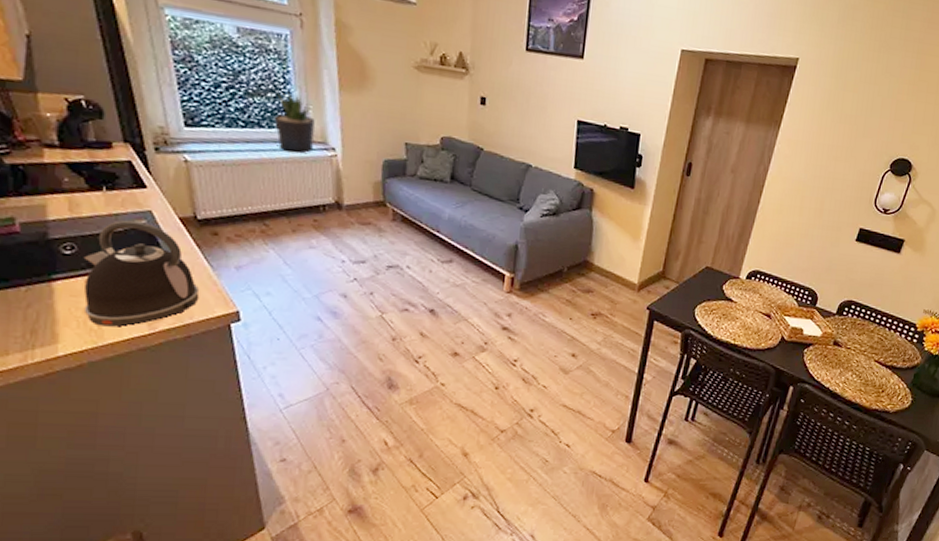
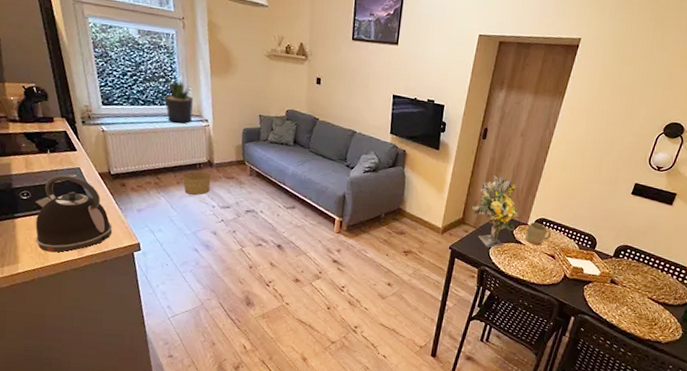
basket: none [299,215,340,247] -> present [182,171,211,195]
bouquet: none [674,220,729,307] -> present [472,175,519,248]
mug: none [737,275,767,304] -> present [525,222,551,247]

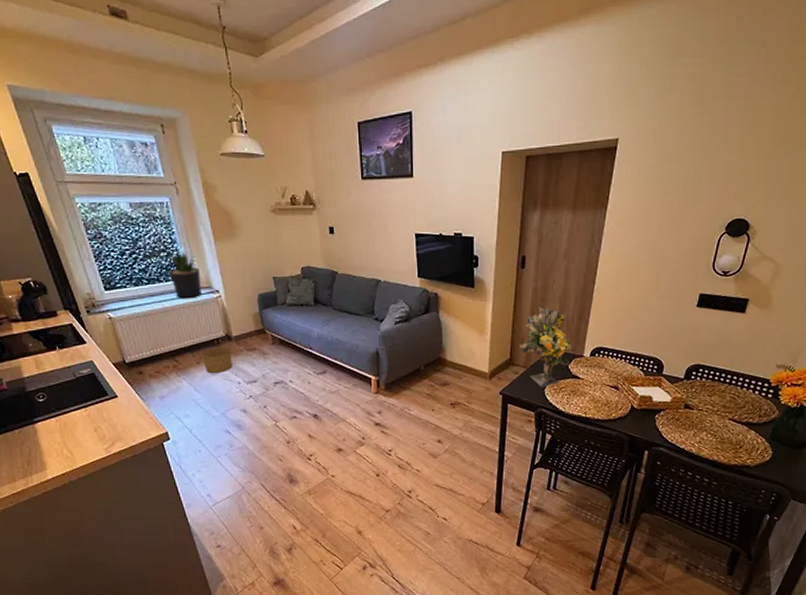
kettle: present [35,174,113,253] -> none [52,370,138,454]
mug: present [525,222,551,247] -> none [583,353,611,379]

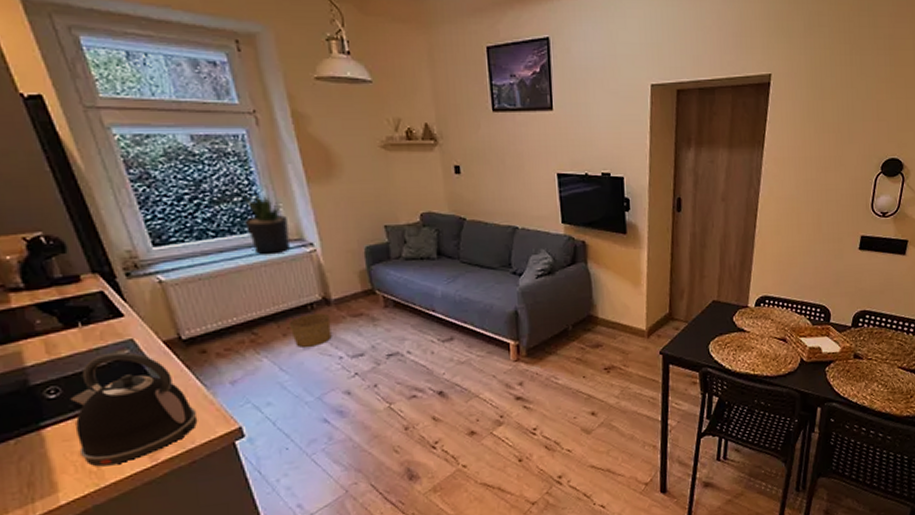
kettle: none [52,370,138,454] -> present [70,351,198,467]
bouquet: present [519,307,572,387] -> none [679,254,735,344]

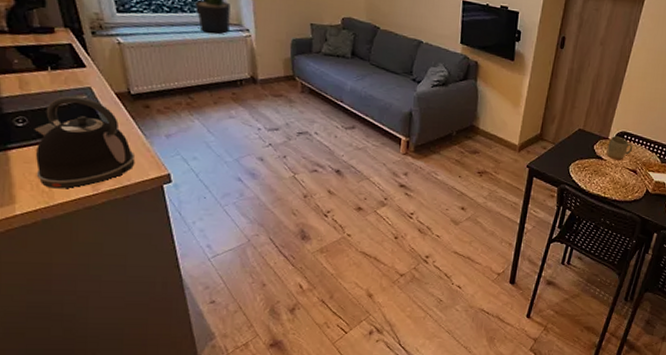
basket: present [288,313,332,347] -> none [220,89,255,116]
mug: none [748,302,777,331] -> present [606,136,633,162]

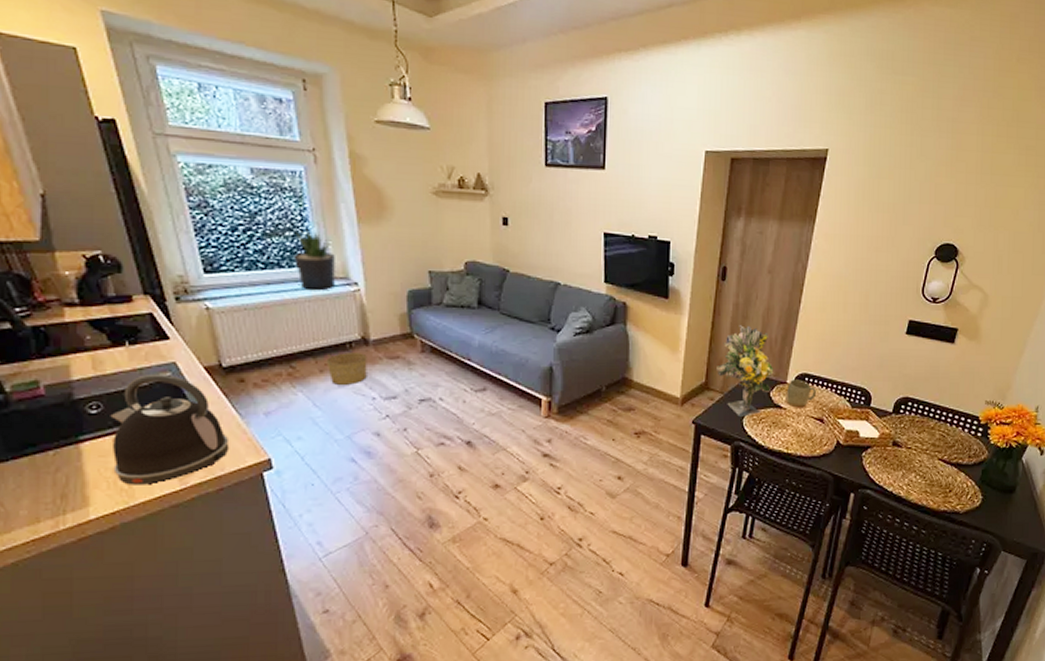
basket: none [220,89,255,116] -> present [326,353,367,385]
bouquet: none [550,87,599,165] -> present [716,325,774,417]

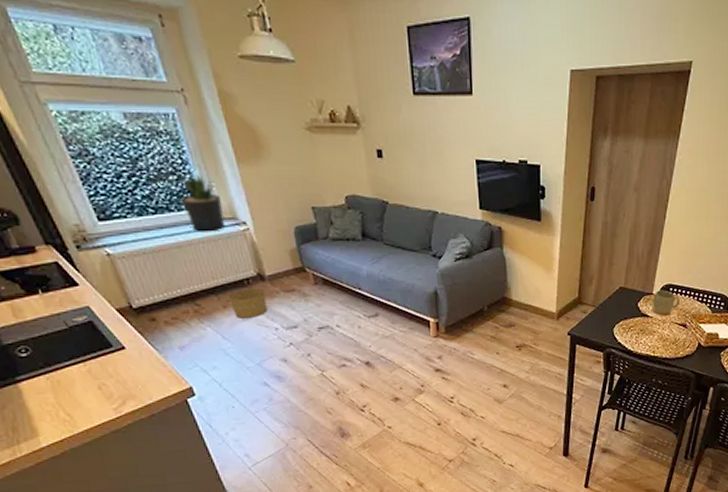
kettle: present [110,373,230,485] -> none [39,317,154,417]
bouquet: present [716,325,774,417] -> none [588,242,641,327]

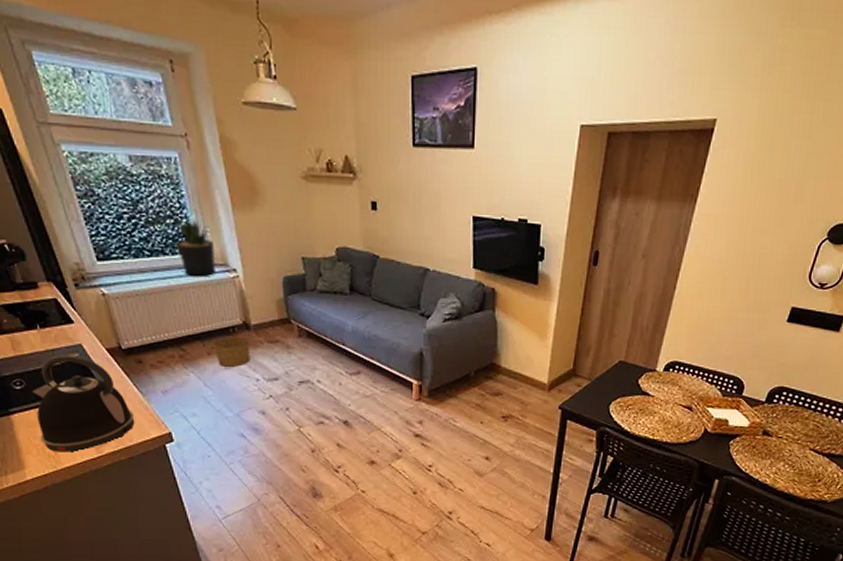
kettle: none [39,317,154,417] -> present [32,354,135,452]
mug: present [652,290,680,317] -> none [654,367,686,397]

